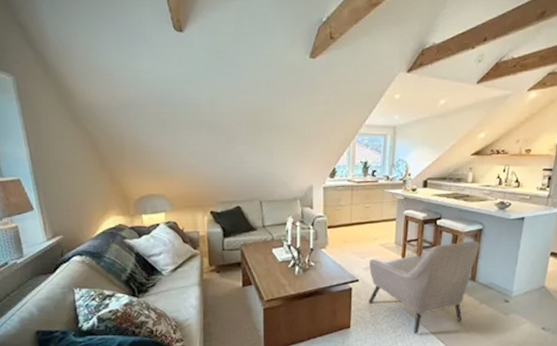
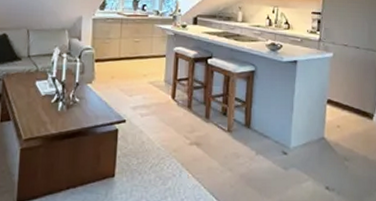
armchair: present [369,240,480,334] -> none [136,82,253,188]

